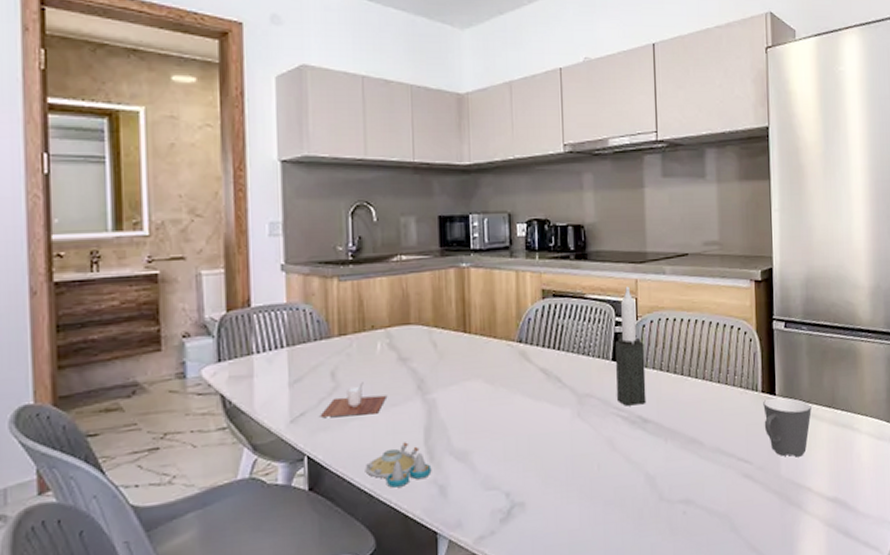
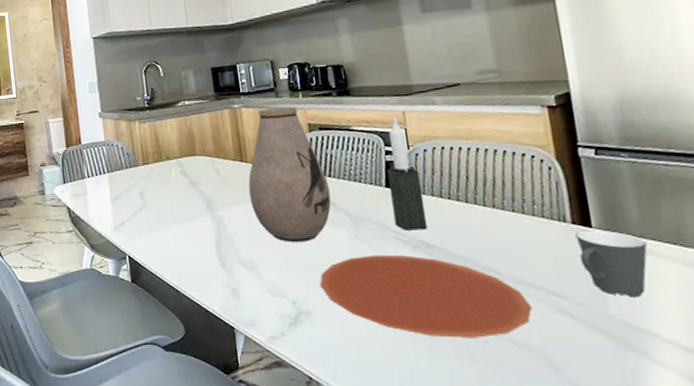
cup: present [320,382,386,417] -> none [134,201,183,227]
salt and pepper shaker set: present [365,442,432,488] -> none [171,250,225,286]
vase: none [470,269,558,426] -> present [248,106,332,242]
plate: none [538,432,724,515] -> present [320,254,533,338]

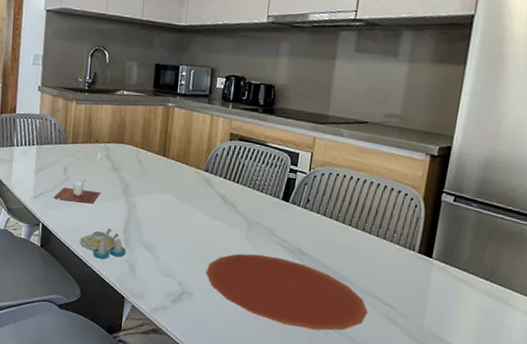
cup: none [134,201,183,227] -> present [53,179,100,204]
salt and pepper shaker set: none [171,250,225,286] -> present [79,228,126,259]
vase: present [248,106,332,242] -> none [163,112,235,235]
candle: present [387,118,428,231] -> none [281,141,313,240]
cup: present [575,230,648,297] -> none [415,259,467,315]

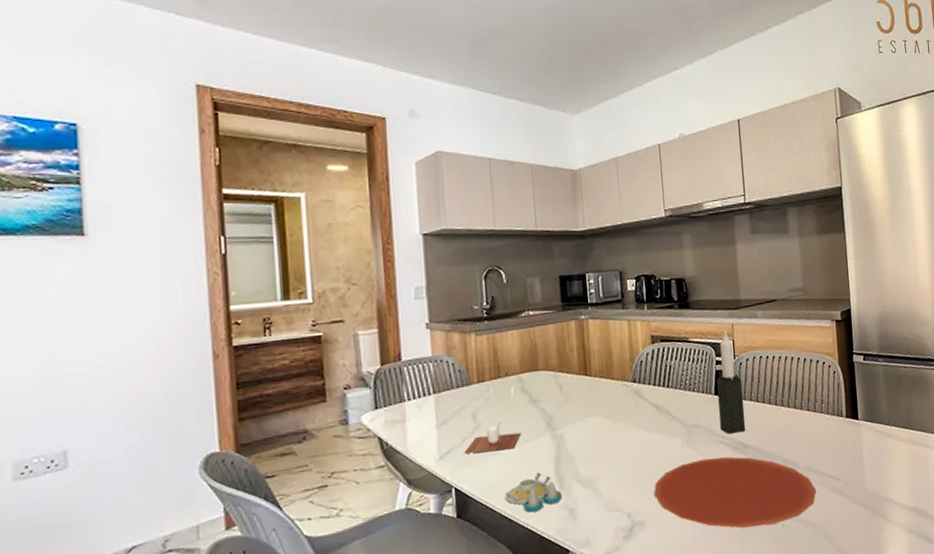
candle: none [281,141,313,240] -> present [717,330,746,434]

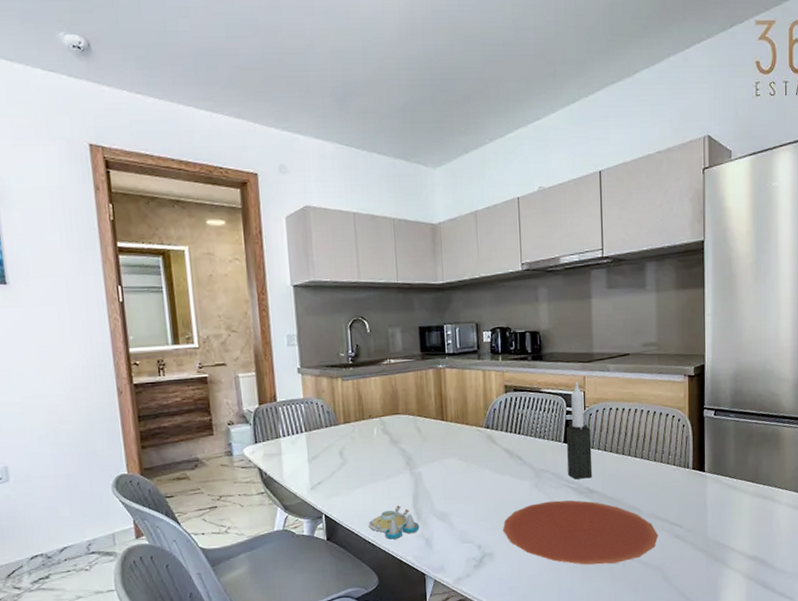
cup: present [464,422,521,454] -> none [332,459,382,486]

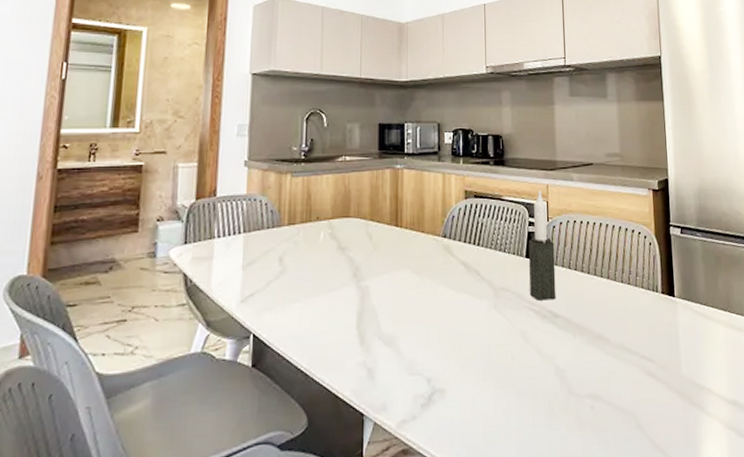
salt and pepper shaker set: present [368,505,420,540] -> none [302,325,362,368]
plate: present [503,500,659,565] -> none [457,325,629,407]

